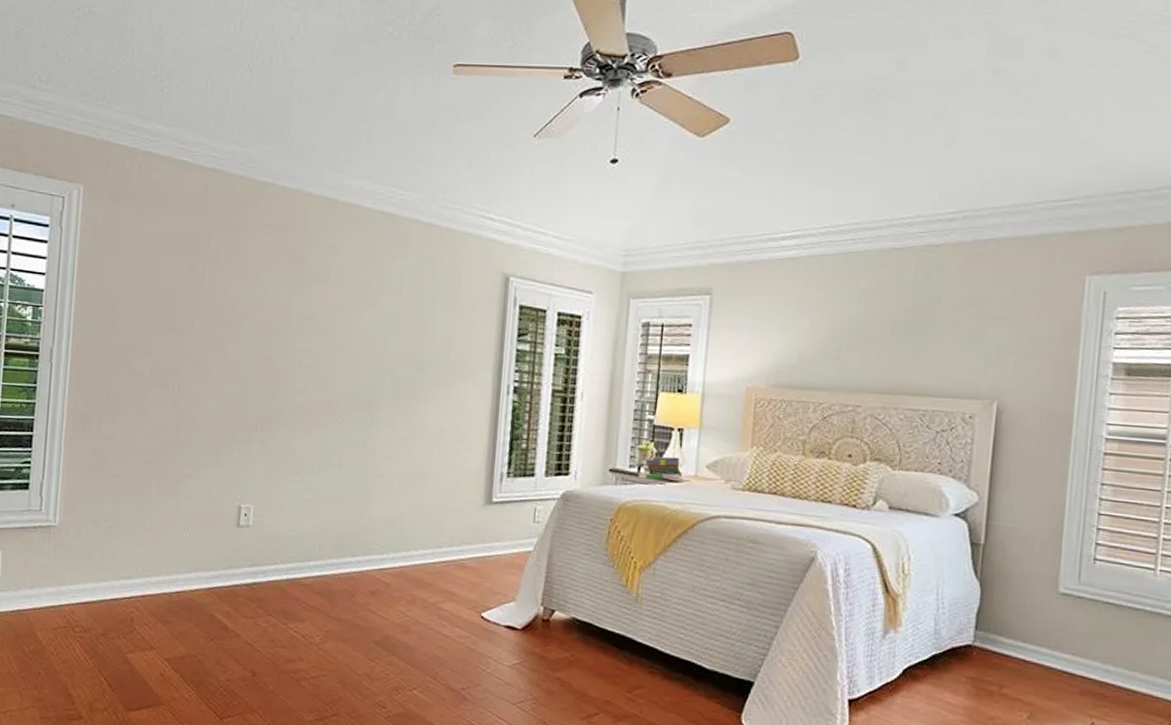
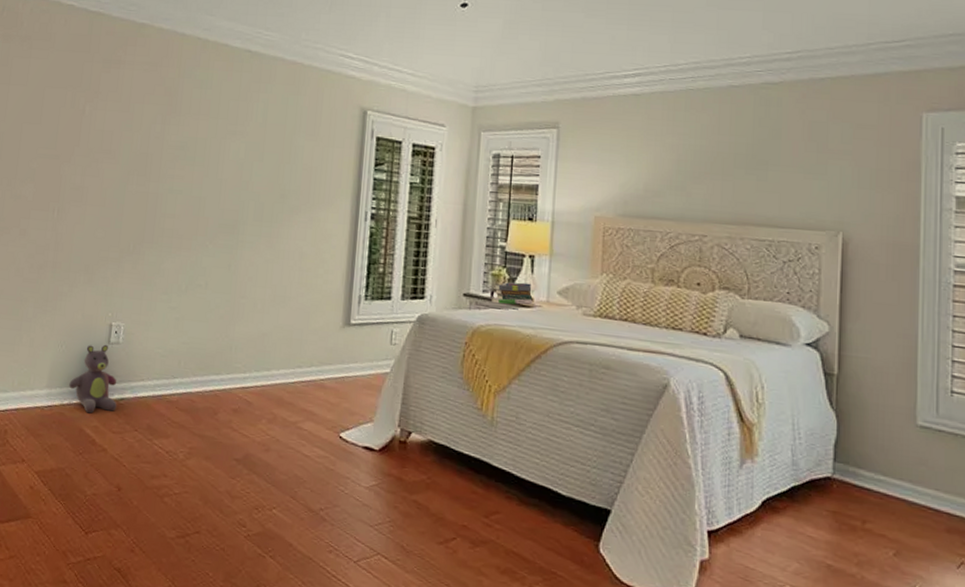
stuffed bear: none [197,527,249,599] -> present [69,344,117,414]

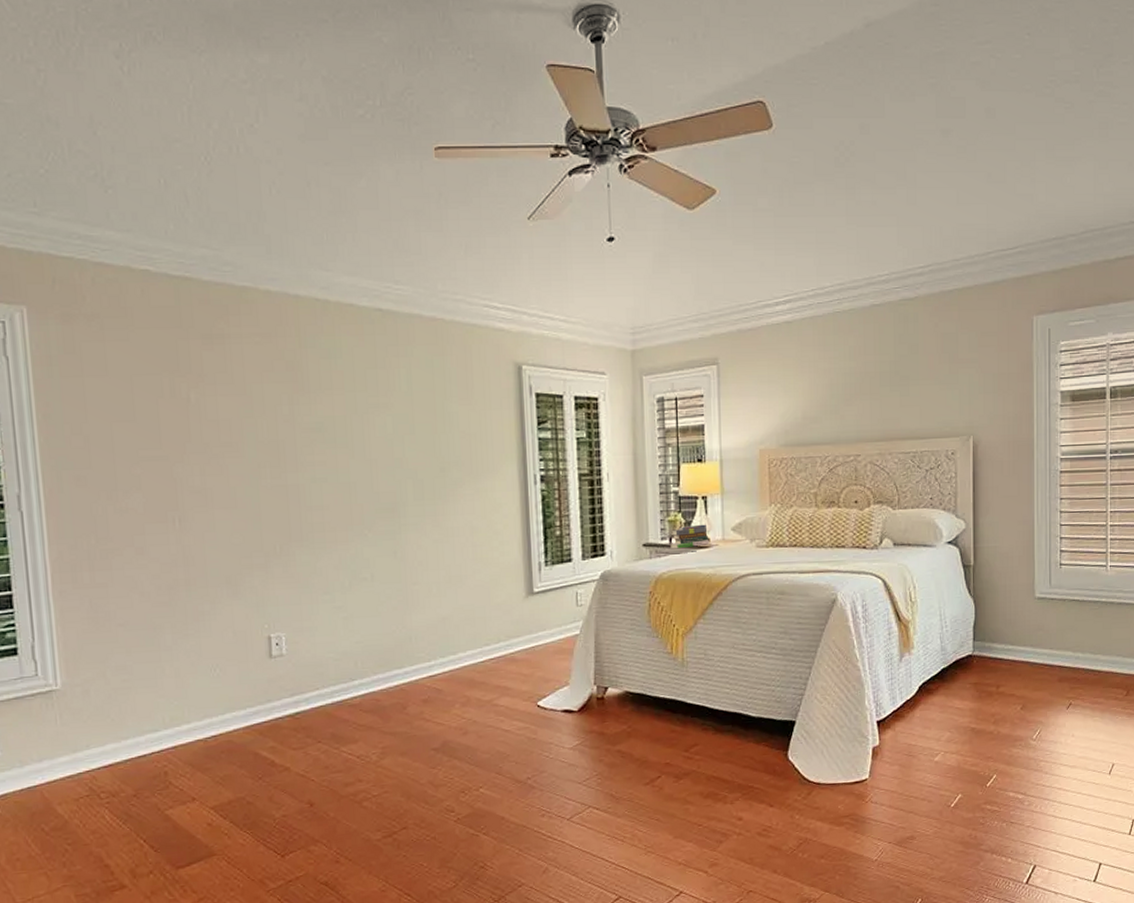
stuffed bear: present [69,344,117,414] -> none [232,659,293,735]

